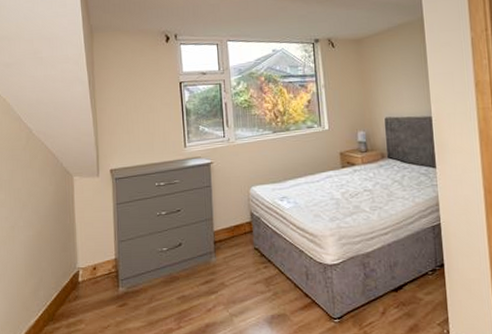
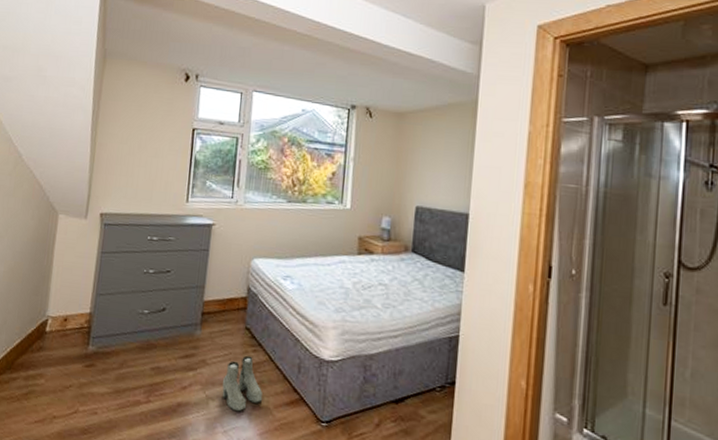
boots: none [241,272,280,323] -> present [222,355,263,412]

